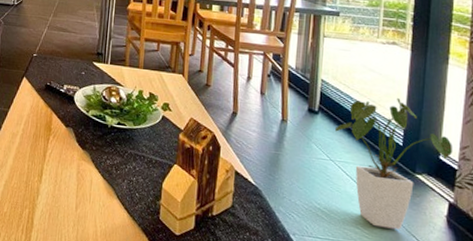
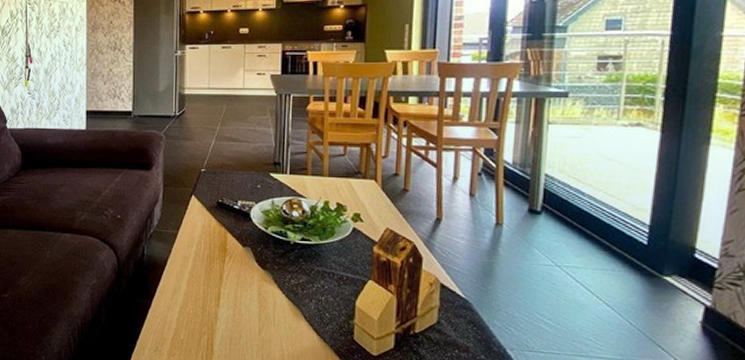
house plant: present [335,97,453,230] -> none [563,188,713,340]

